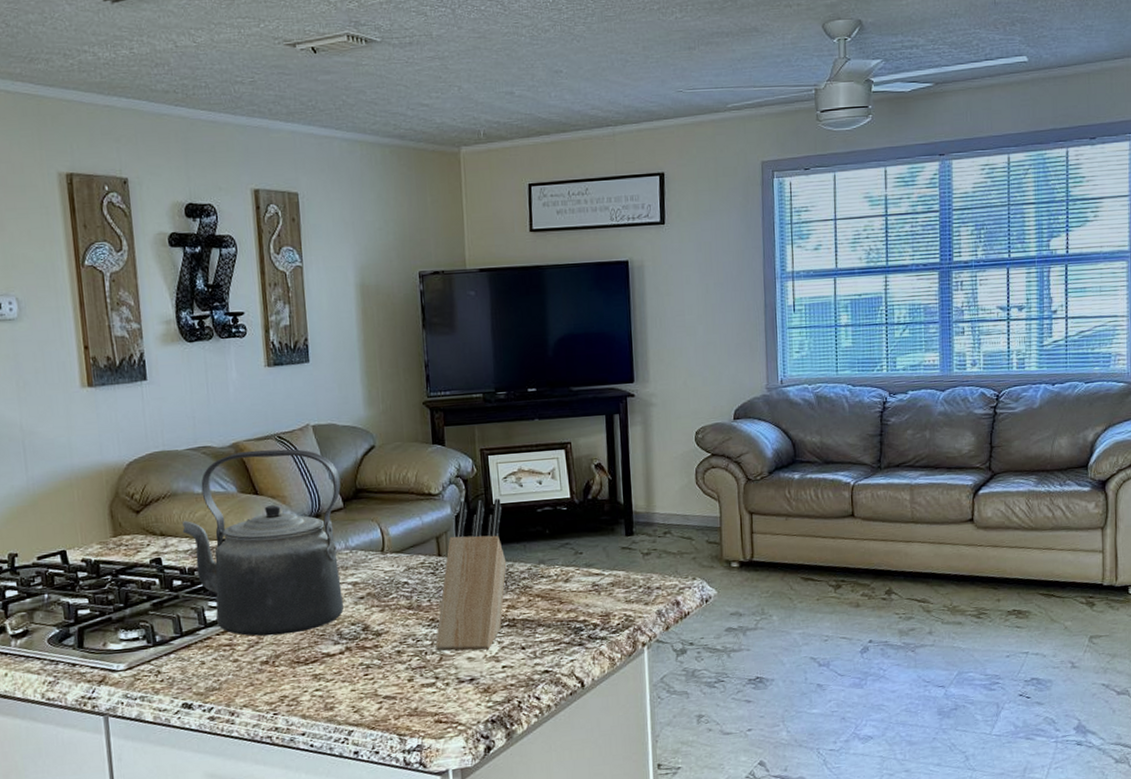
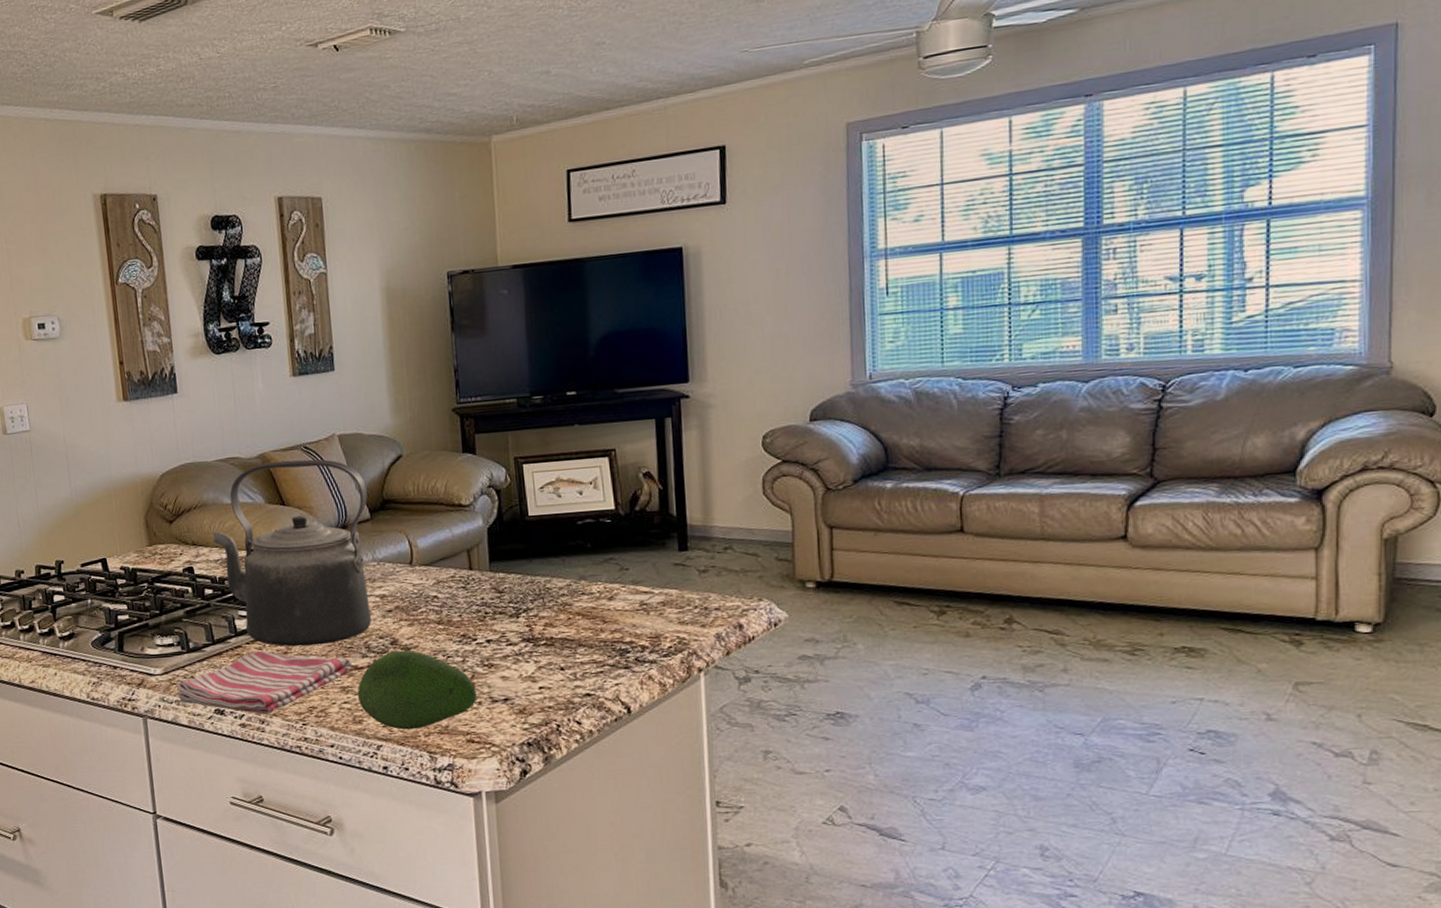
dish towel: none [141,641,324,707] -> present [177,651,352,715]
fruit: none [328,635,445,714] -> present [357,650,477,730]
knife block: present [435,498,507,651] -> none [467,510,544,670]

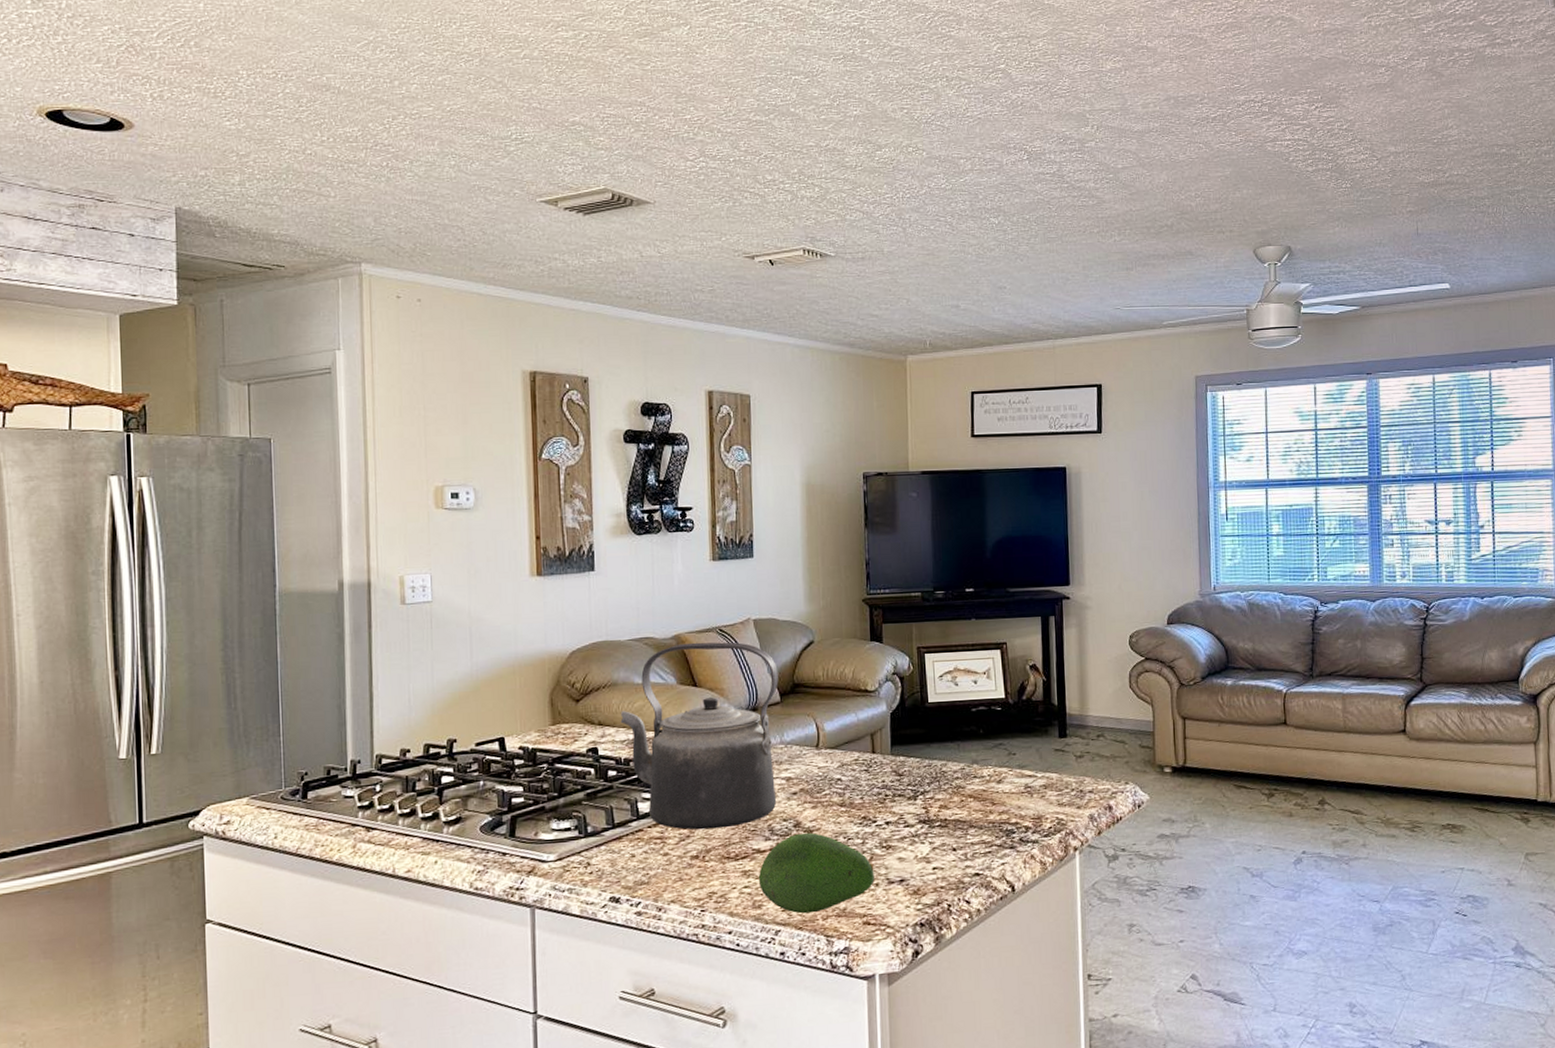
dish towel: present [177,651,352,715] -> none [571,835,754,902]

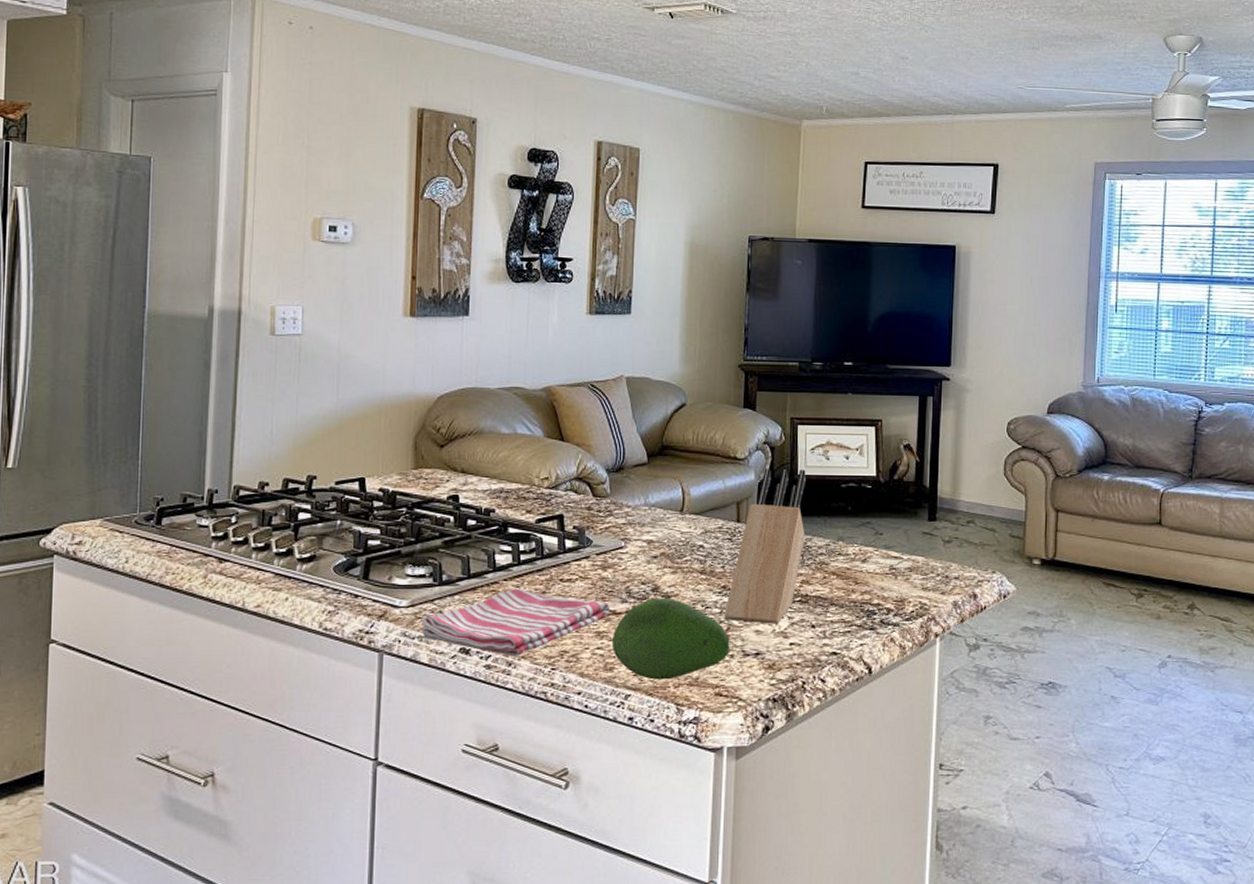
dish towel: none [571,835,754,902] -> present [422,589,610,656]
kettle: present [620,642,778,830] -> none [483,396,647,587]
knife block: none [866,697,940,851] -> present [724,468,806,624]

